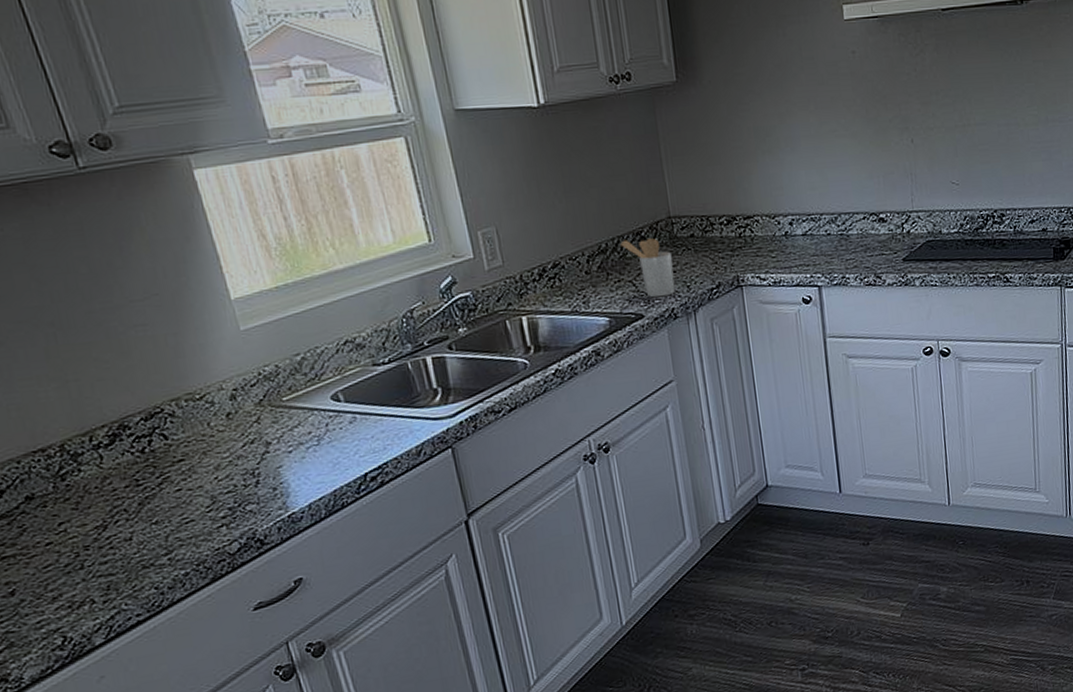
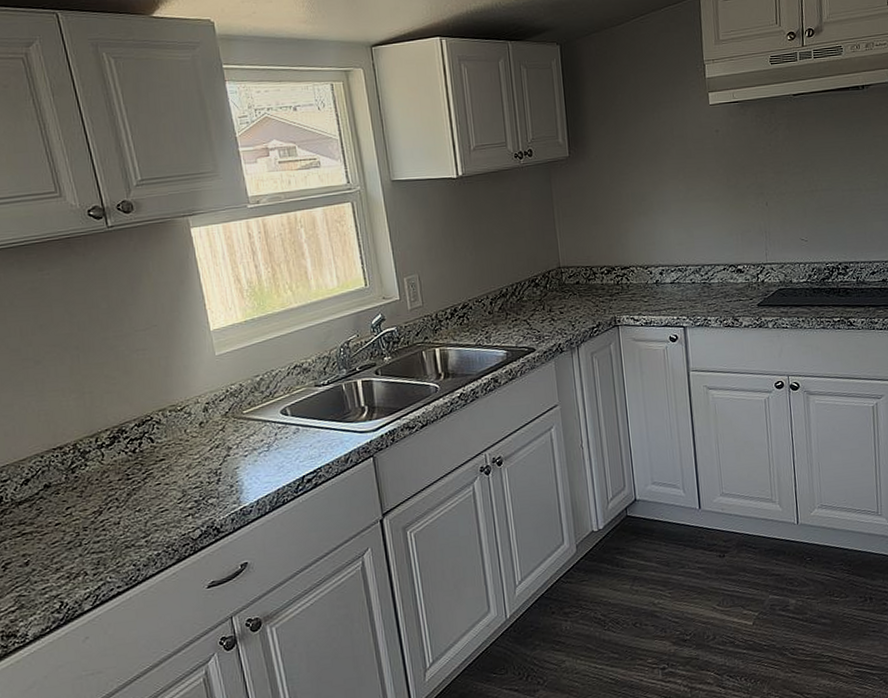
utensil holder: present [620,237,675,298] -> none [518,284,562,335]

